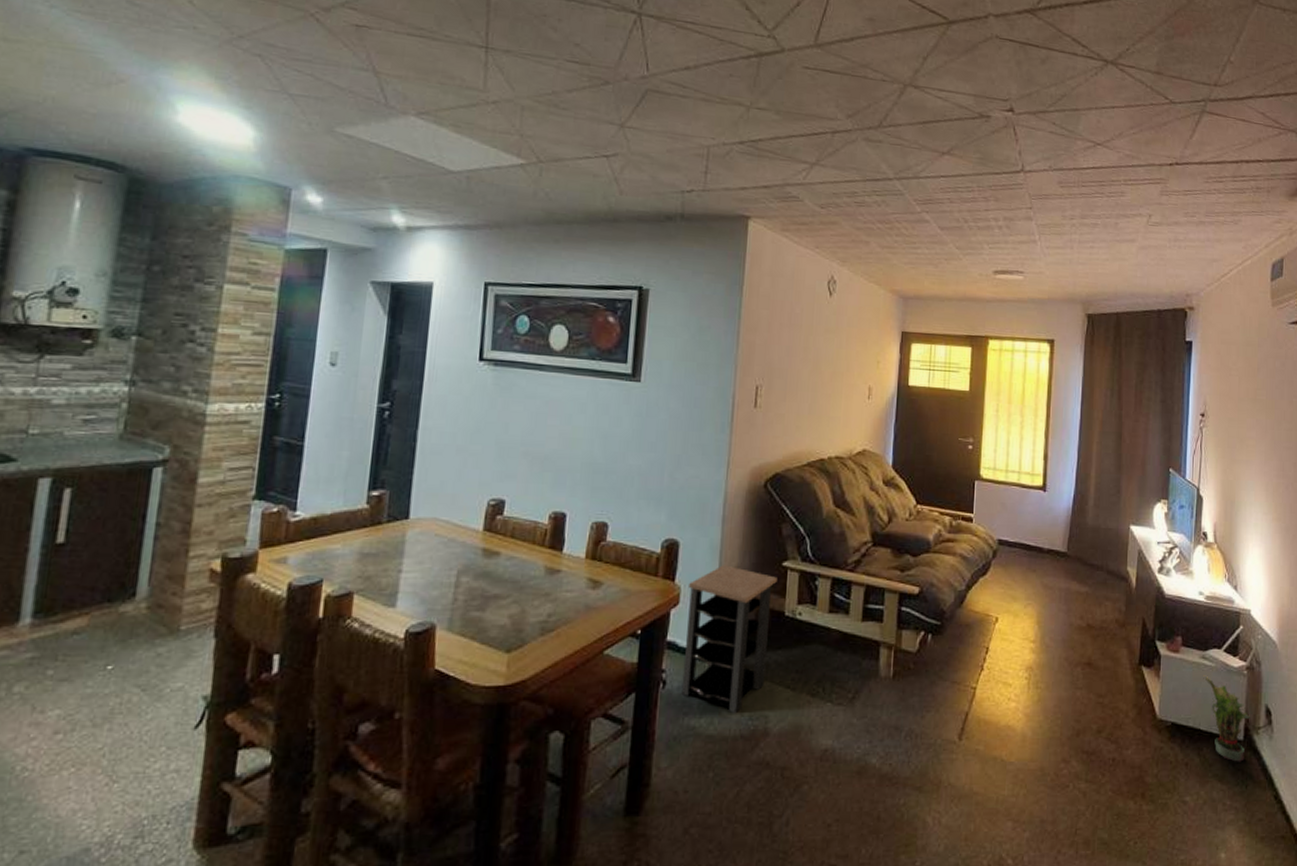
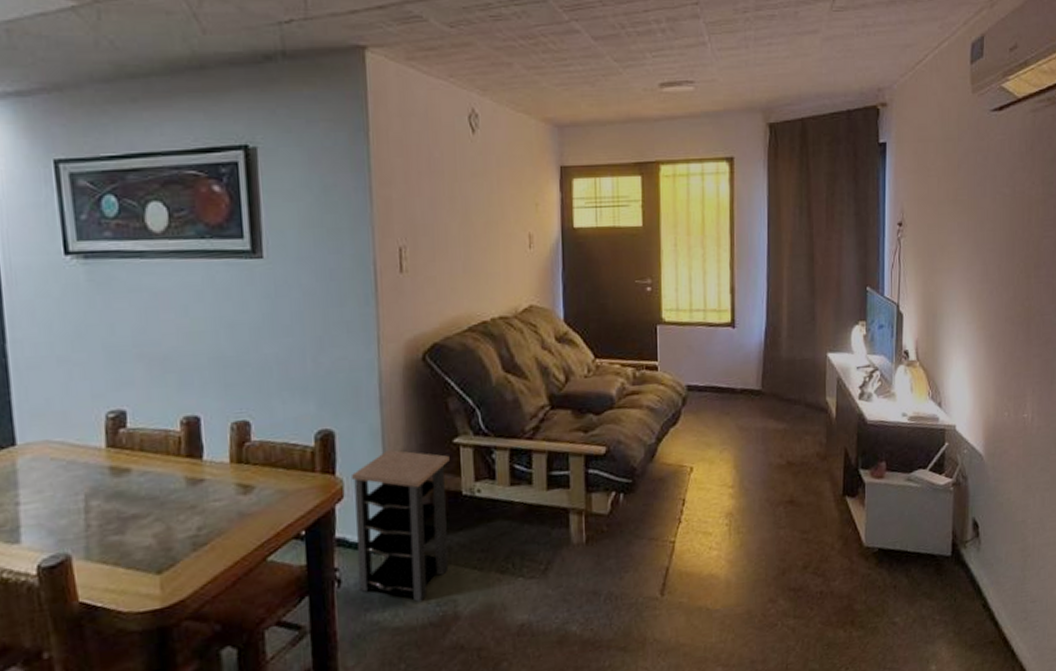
potted plant: present [1203,675,1251,762] -> none [909,497,958,578]

